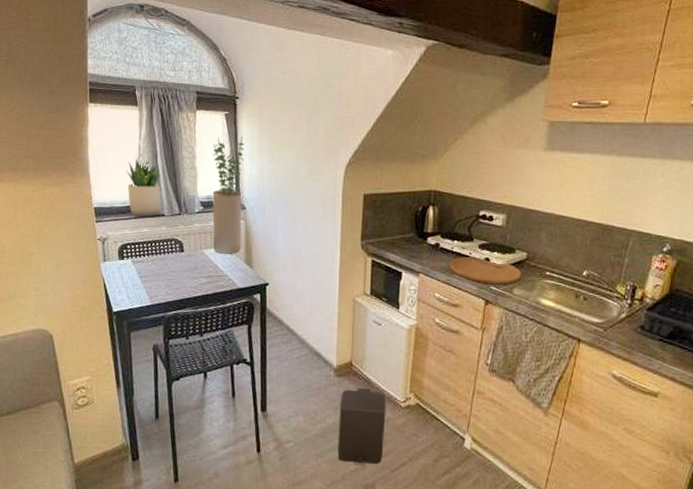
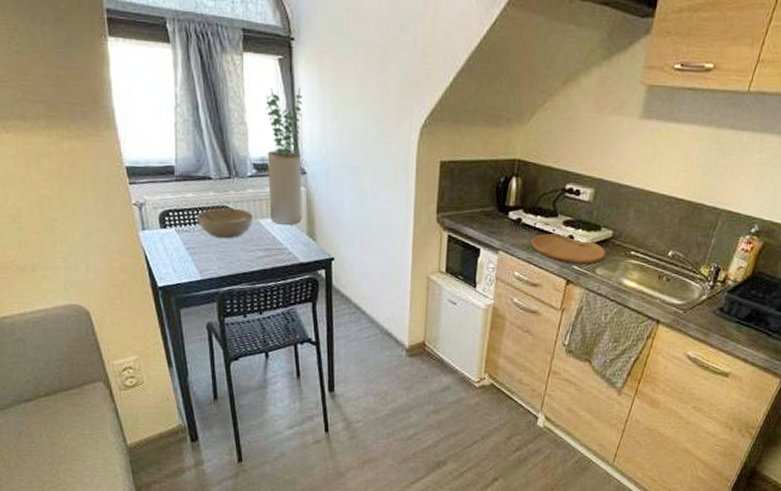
planter: present [126,158,162,217] -> none [161,109,208,179]
bowl: none [150,240,198,268] -> present [197,207,253,239]
pedal bin: present [337,387,387,466] -> none [409,367,460,444]

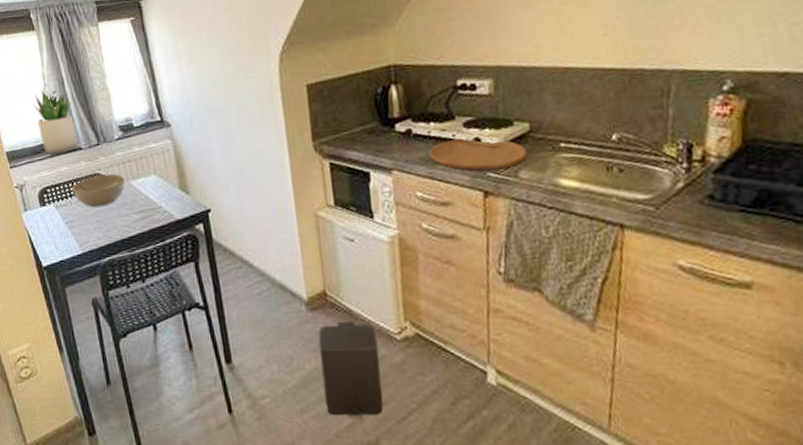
planter: none [161,109,208,179] -> present [33,88,79,155]
vase: present [266,87,303,226] -> none [123,42,173,184]
pedal bin: none [409,367,460,444] -> present [318,321,384,419]

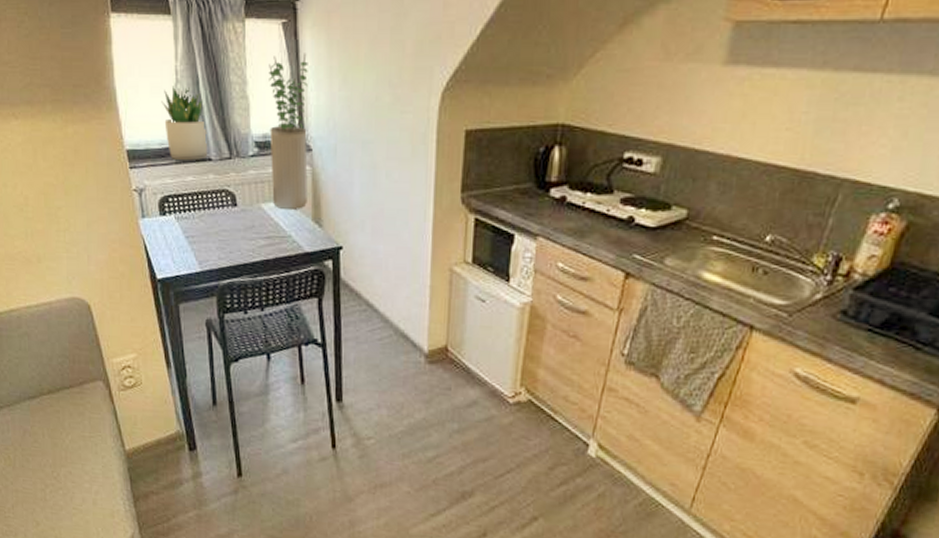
bowl: present [72,173,125,208] -> none [197,191,254,226]
vase: none [123,42,173,184] -> present [269,53,308,211]
pedal bin: present [318,321,384,419] -> none [428,377,491,470]
cutting board: present [428,137,528,171] -> none [579,214,679,253]

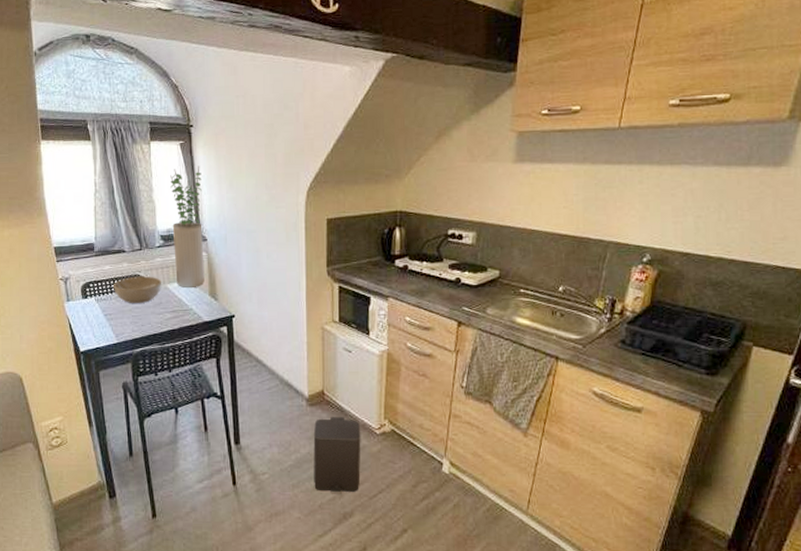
planter: present [161,85,208,161] -> none [83,195,123,254]
bowl: none [197,191,254,226] -> present [114,276,161,304]
pedal bin: none [428,377,491,470] -> present [313,416,361,494]

